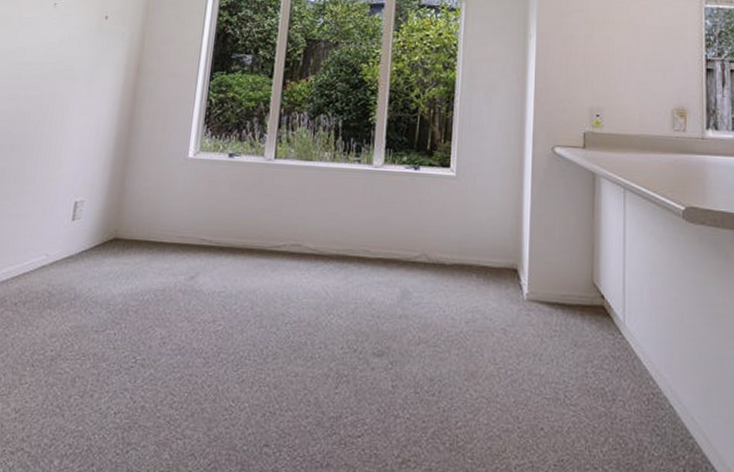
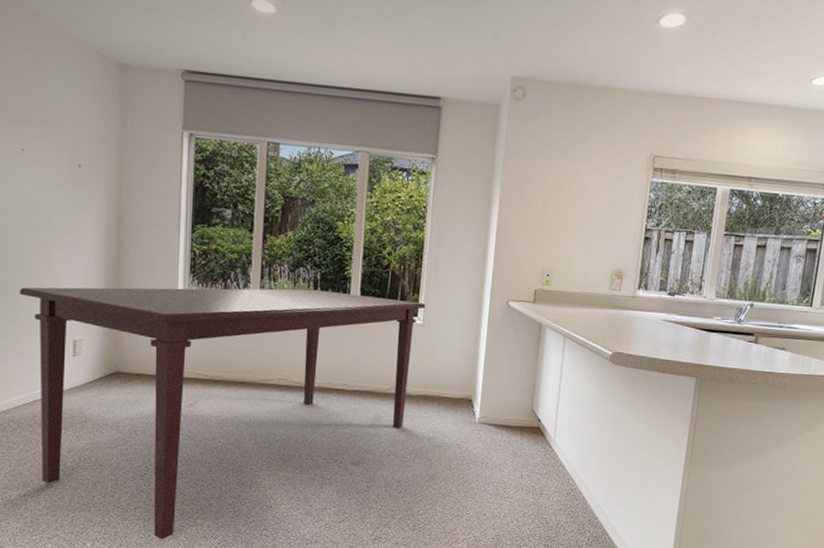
dining table: none [16,138,459,458] -> present [19,287,426,540]

